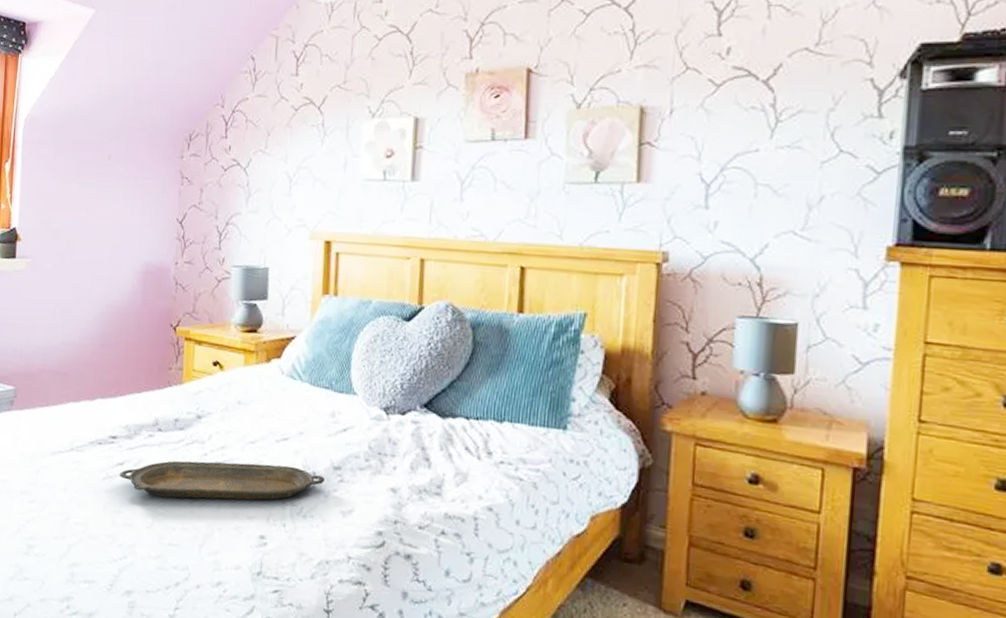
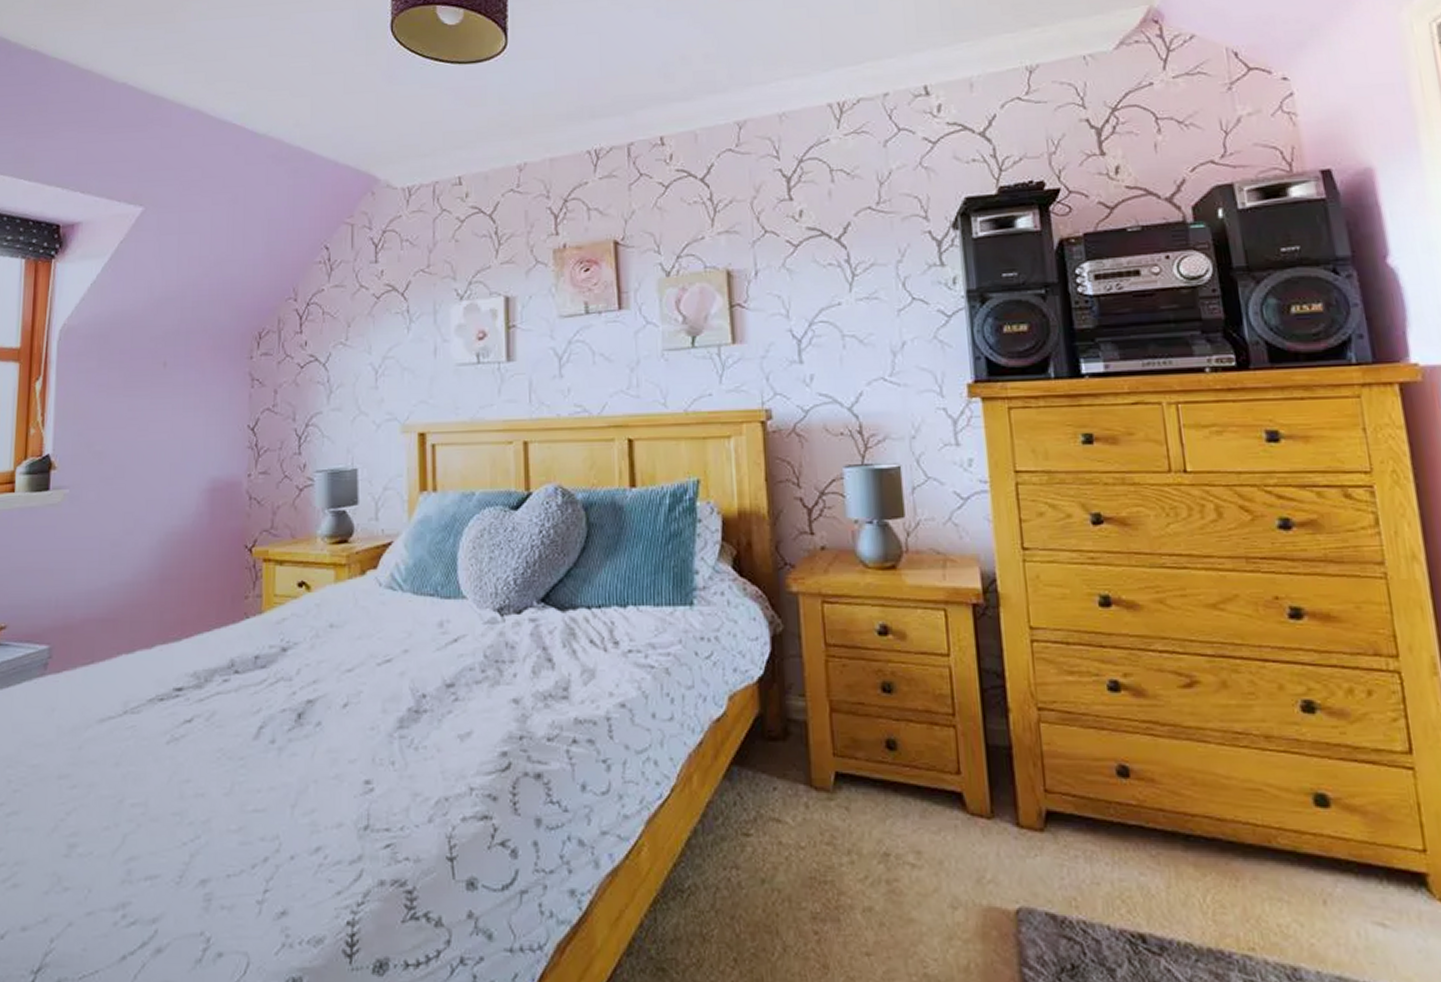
serving tray: present [119,460,326,500] -> none [187,691,438,754]

